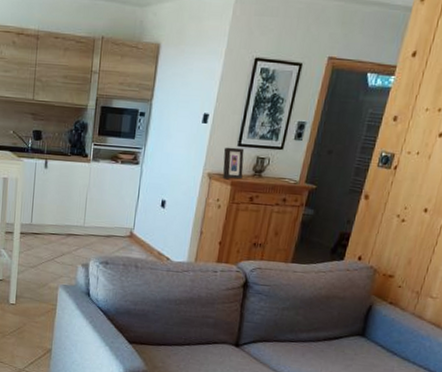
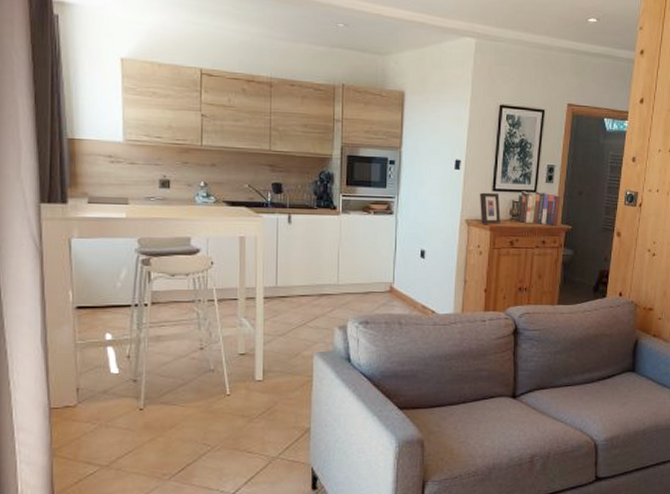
books: none [258,147,309,185] -> present [516,191,561,226]

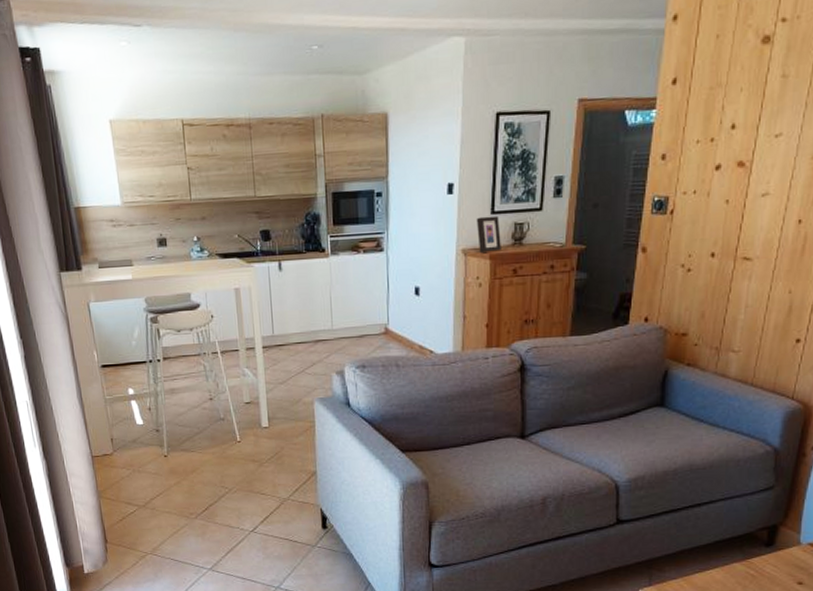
books: present [516,191,561,226] -> none [519,208,572,248]

